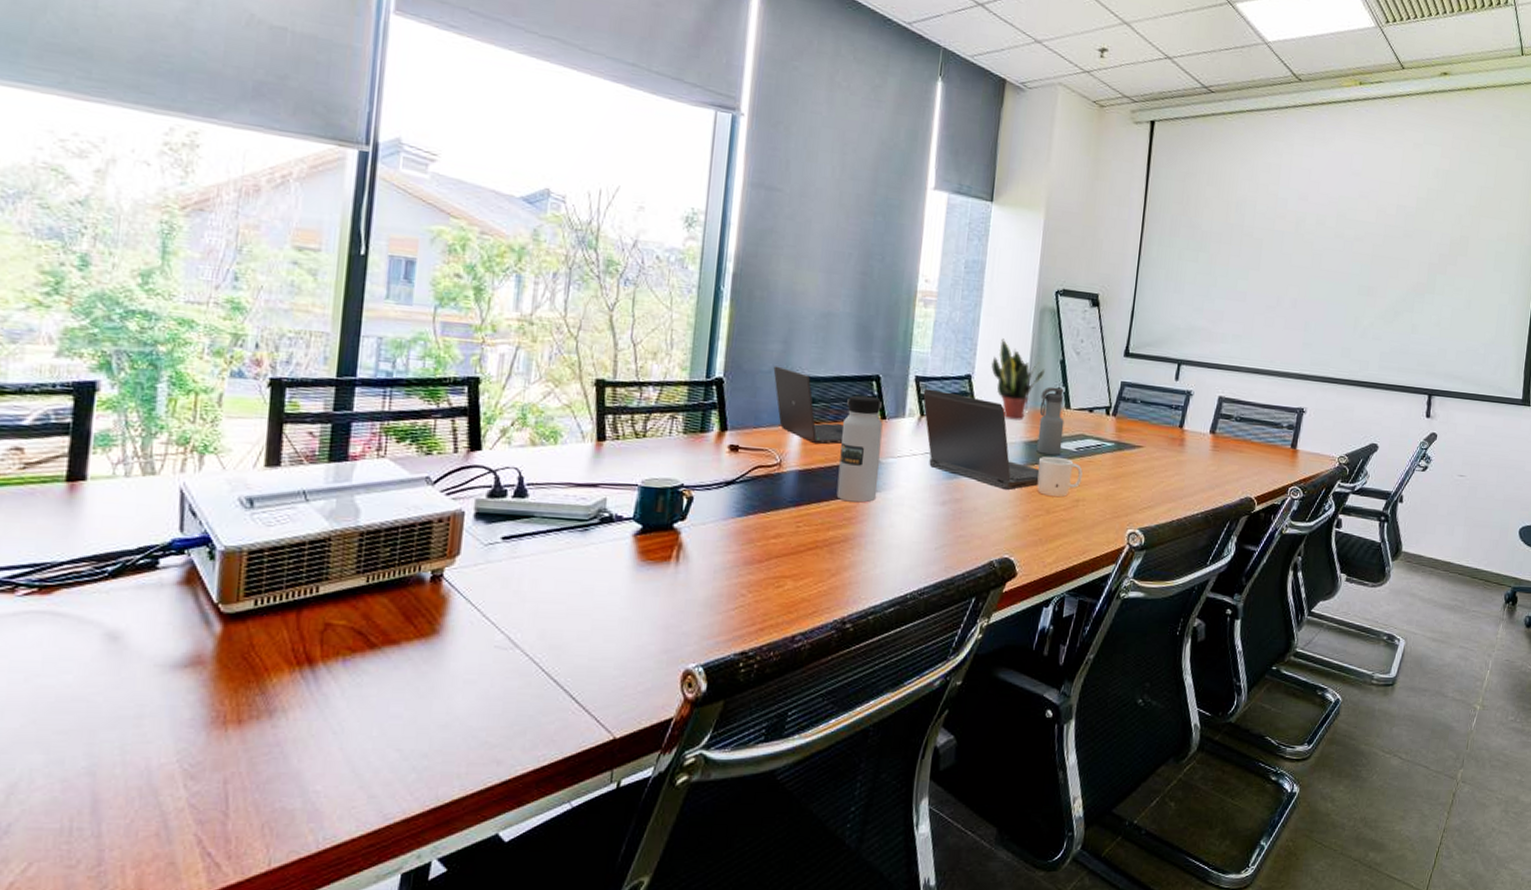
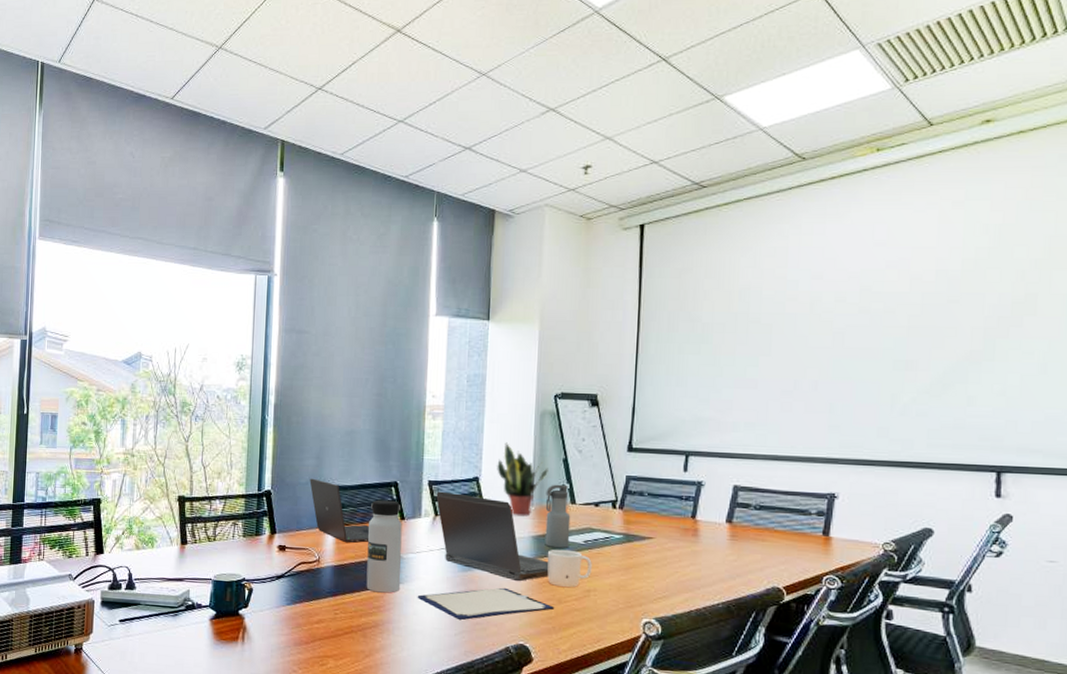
notepad: none [895,496,1042,532] -> present [417,587,554,620]

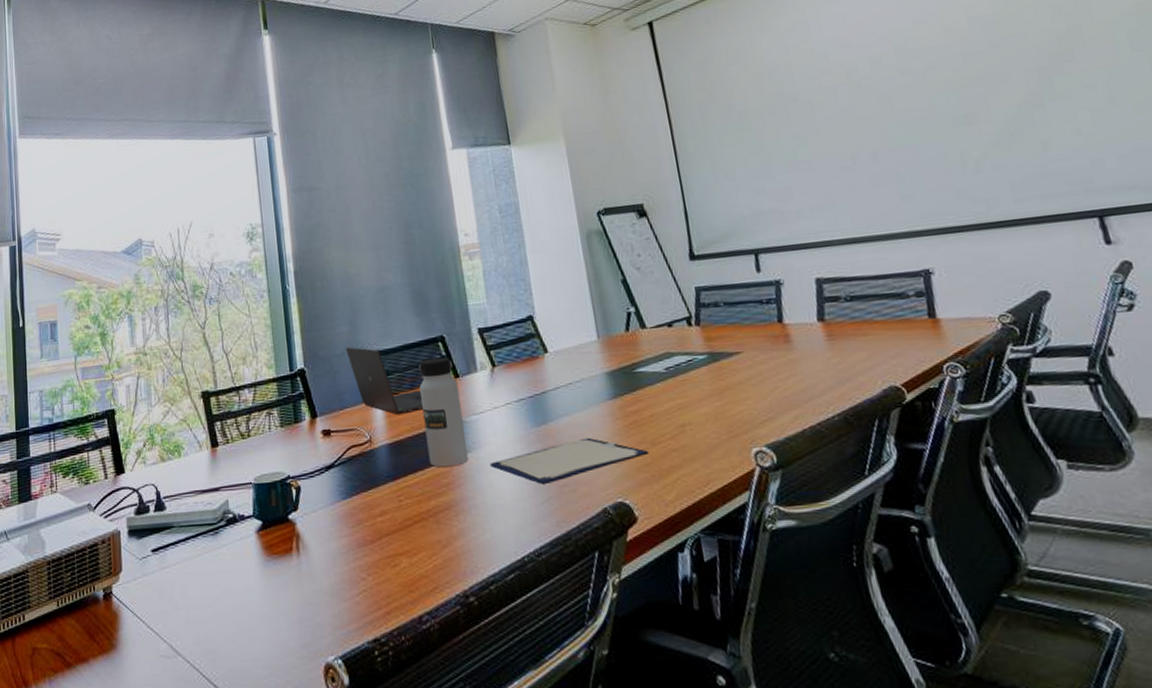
laptop computer: present [436,491,549,581] -> none [489,337,634,427]
potted plant: present [497,442,548,517] -> none [550,272,608,353]
water bottle: present [545,484,571,549] -> none [610,308,650,383]
mug: present [547,549,592,588] -> none [626,381,682,427]

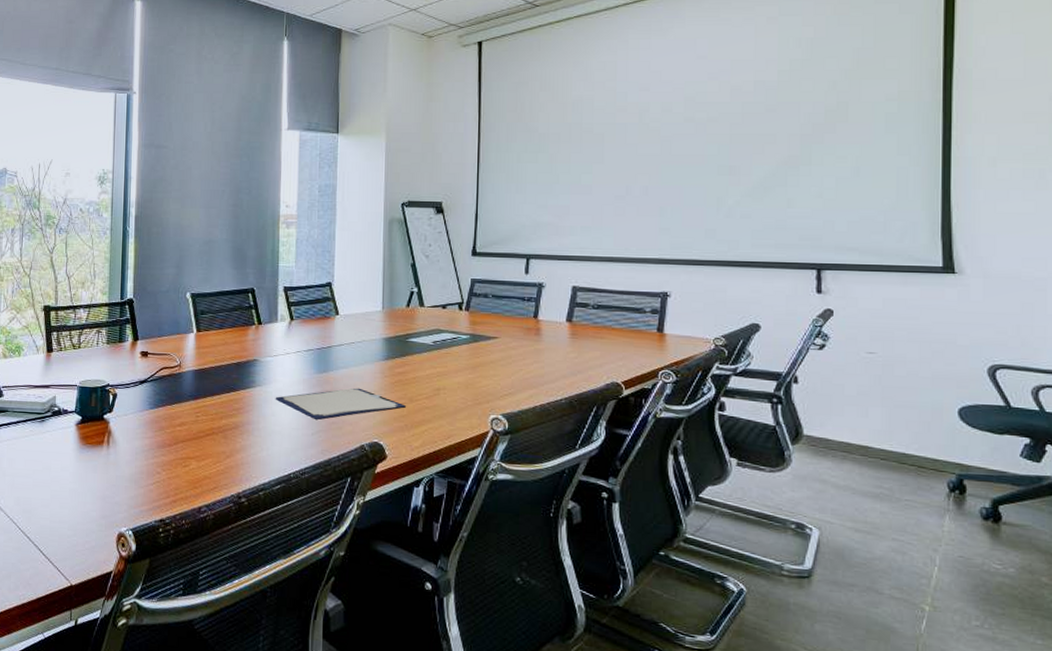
laptop: present [345,346,424,415] -> none [170,286,229,349]
water bottle: present [419,357,469,468] -> none [226,306,260,396]

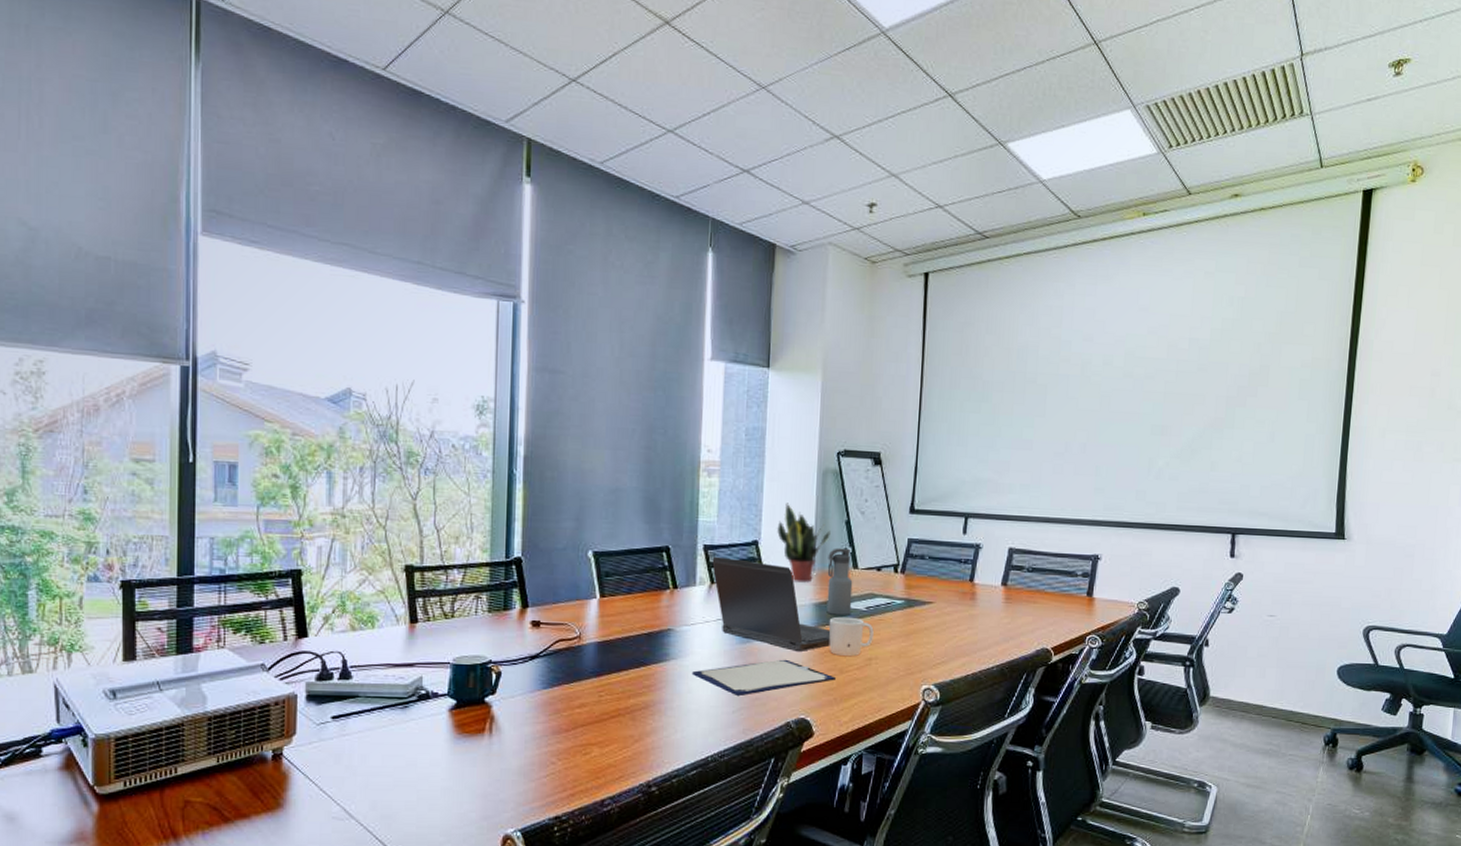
laptop computer: none [291,296,400,381] -> present [712,556,831,651]
potted plant: none [349,249,397,320] -> present [777,503,831,583]
water bottle: none [395,288,420,350] -> present [826,547,853,617]
mug: none [398,350,441,387] -> present [828,616,874,657]

